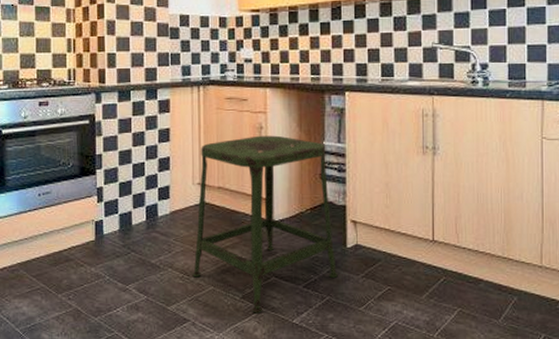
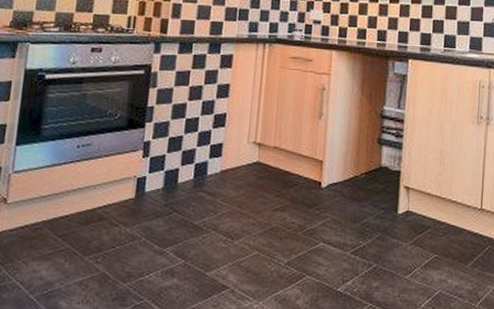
stool: present [192,135,338,314] -> none [236,96,387,281]

